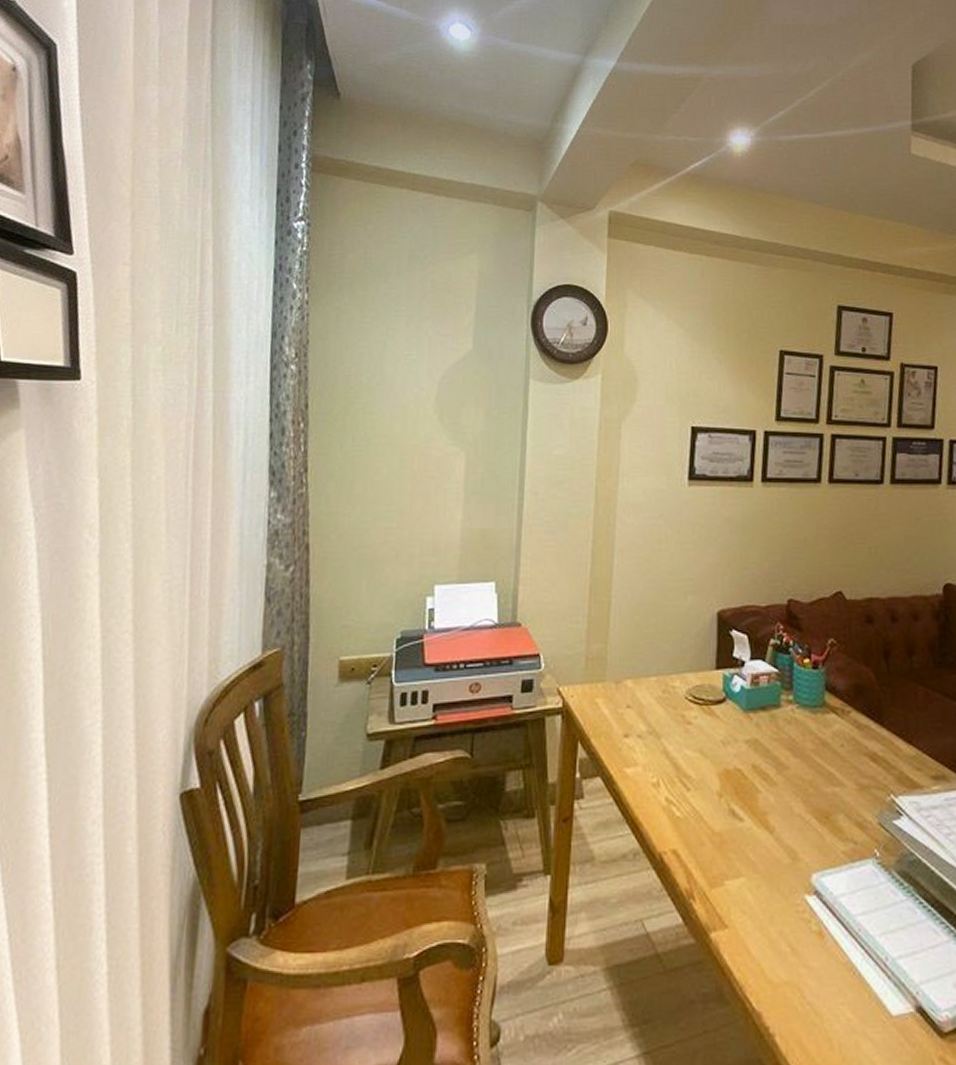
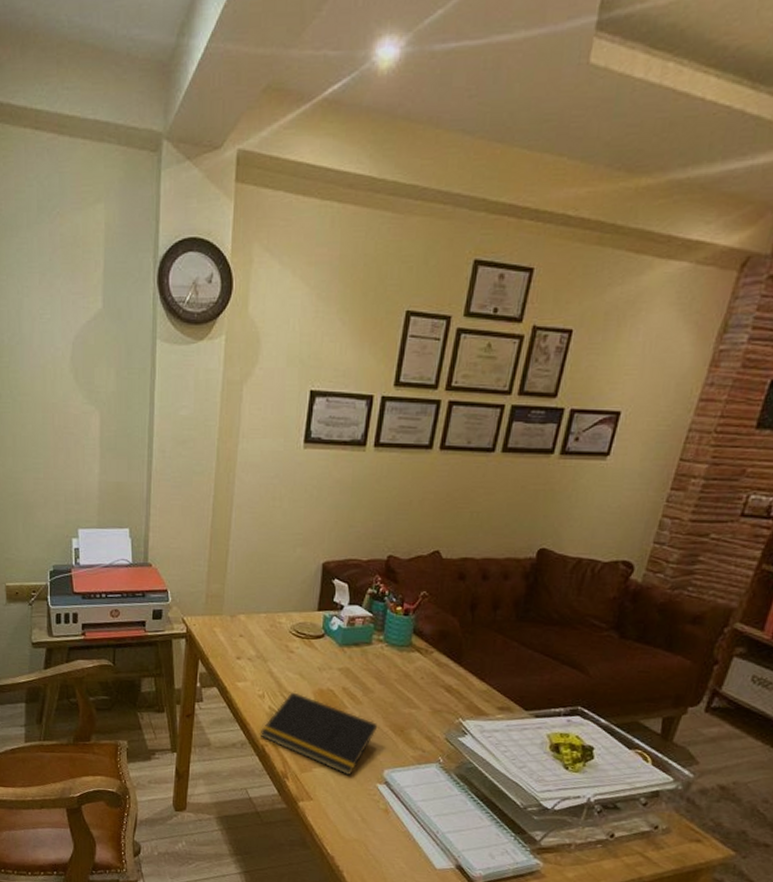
notepad: none [656,776,797,887] -> present [259,692,377,776]

